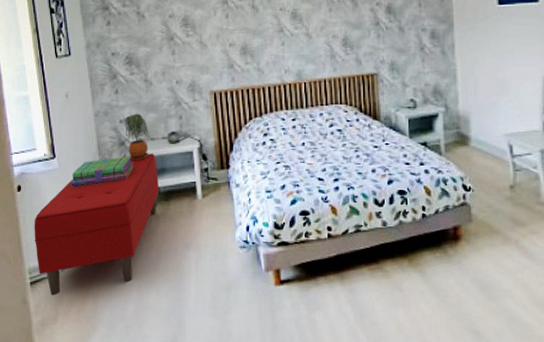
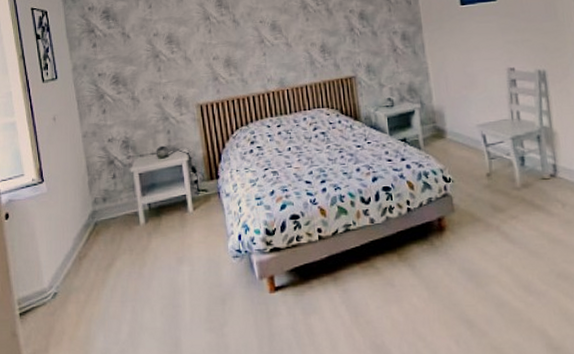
bench: present [34,153,160,296] -> none [23,170,150,325]
stack of books: present [71,156,134,188] -> none [61,174,124,211]
potted plant: present [124,114,150,160] -> none [112,132,139,178]

